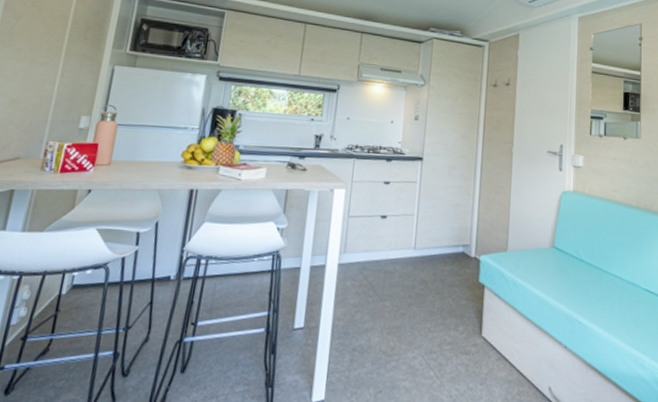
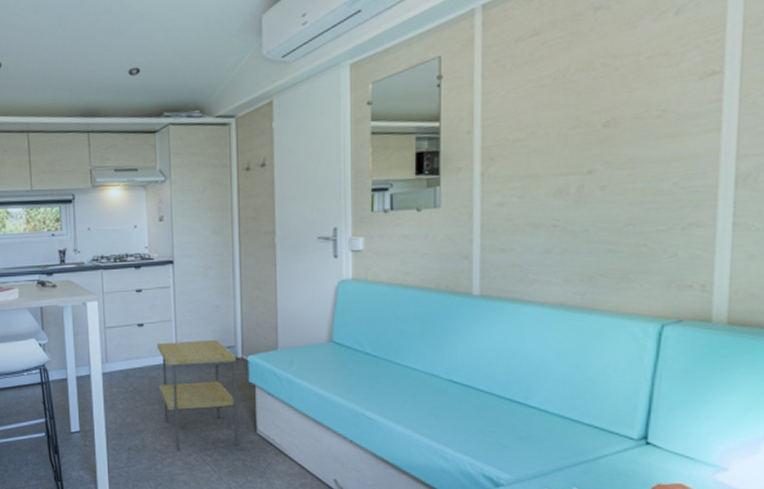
side table: none [393,236,470,352] -> present [156,339,240,450]

